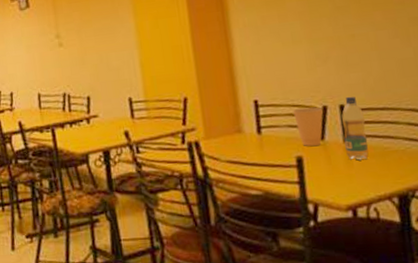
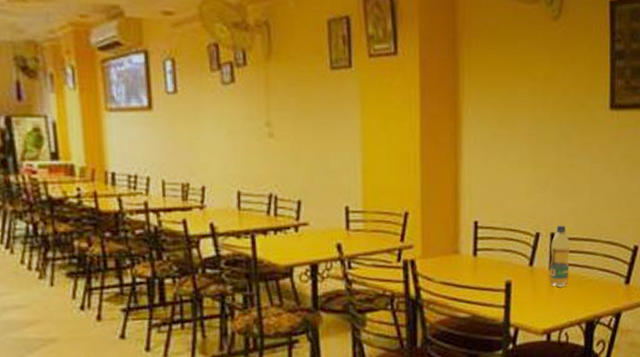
cup: present [293,107,323,147] -> none [509,233,536,272]

